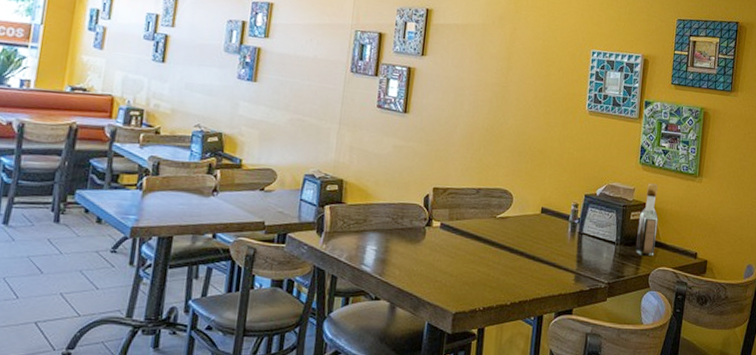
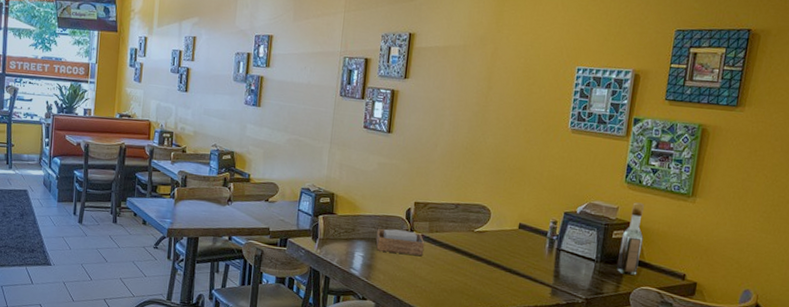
napkin holder: none [390,217,445,246] -> present [376,228,425,256]

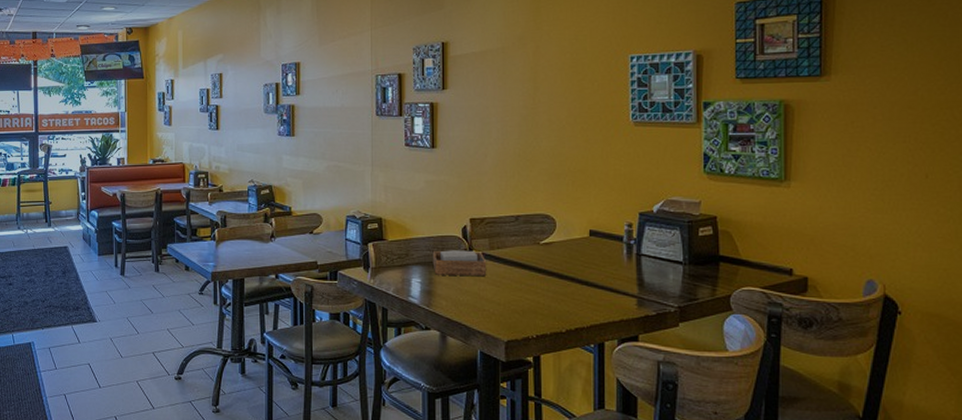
bottle: present [616,202,644,275] -> none [708,194,736,275]

